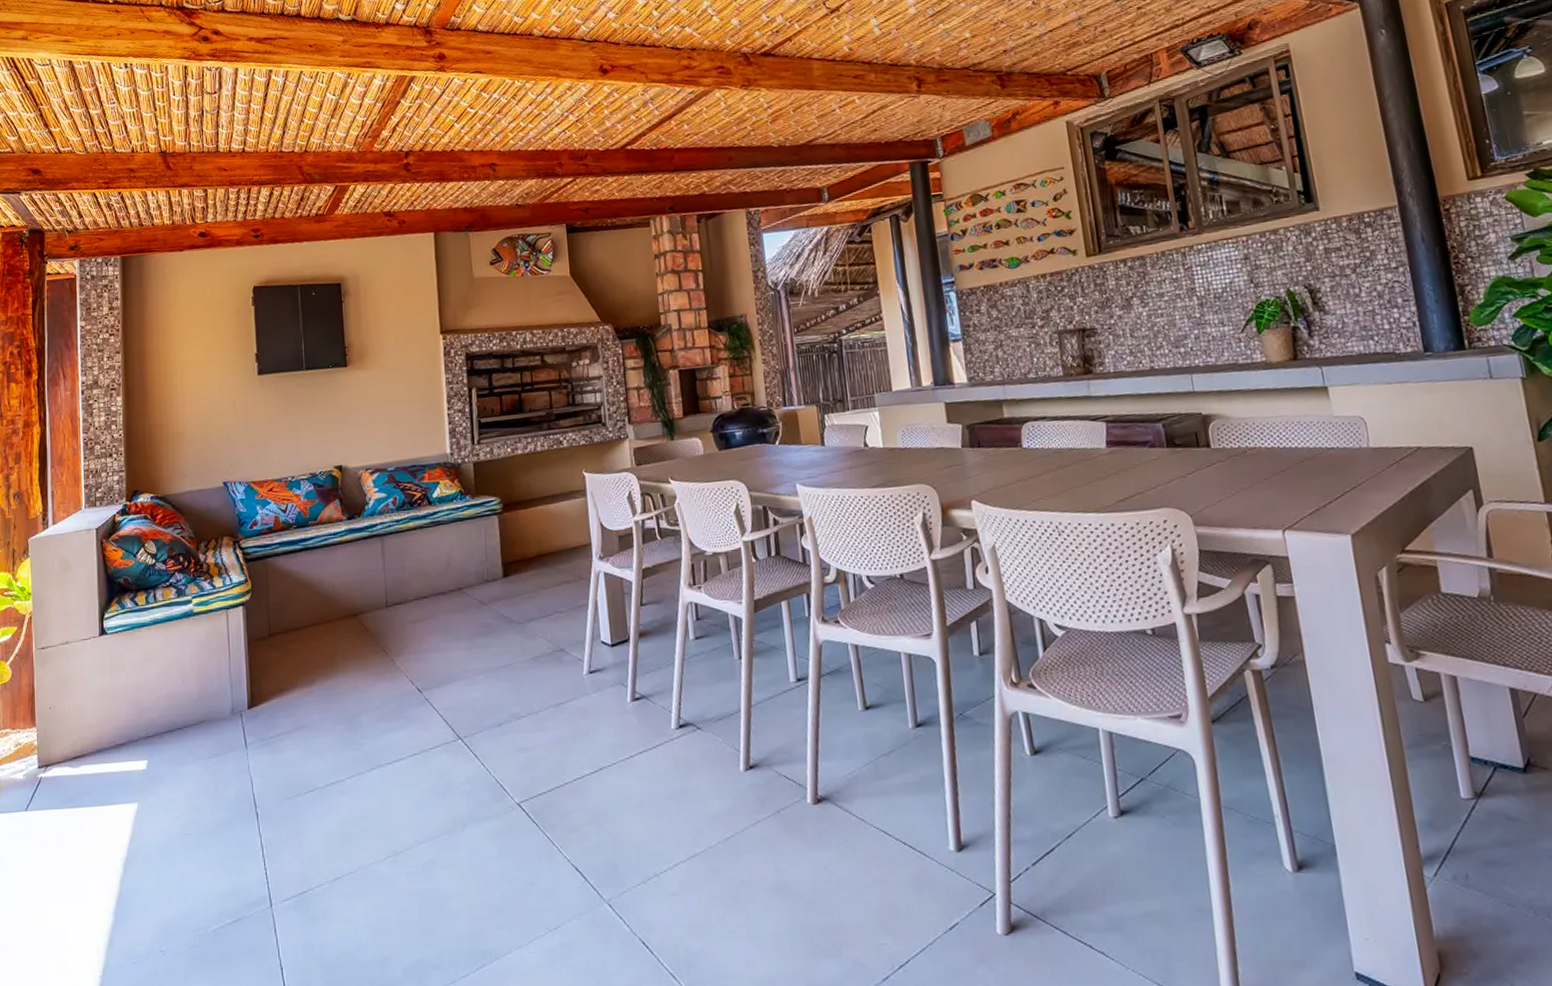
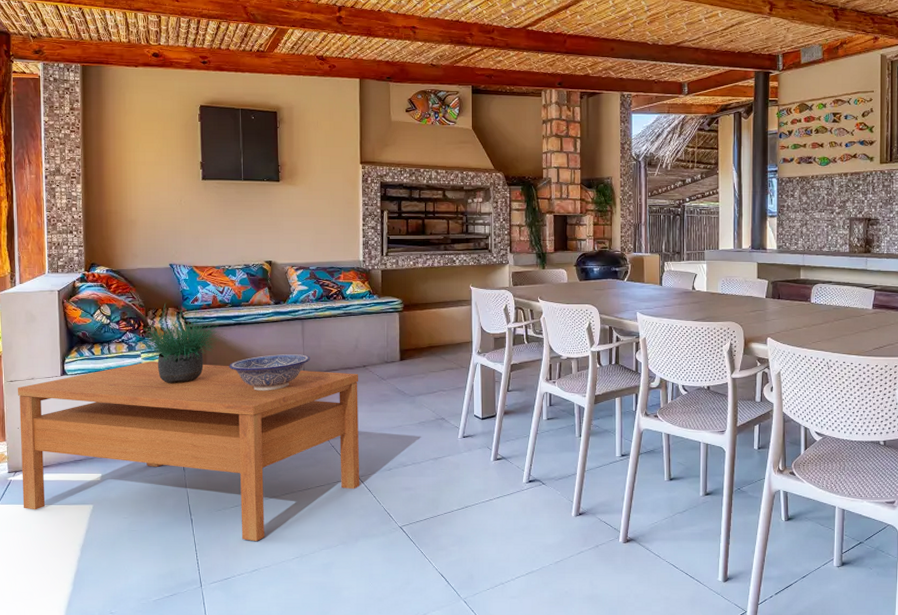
coffee table: none [49,599,464,839] -> present [17,361,360,542]
potted plant: none [183,526,293,635] -> present [133,301,227,384]
decorative bowl: none [296,581,394,634] -> present [229,354,311,391]

